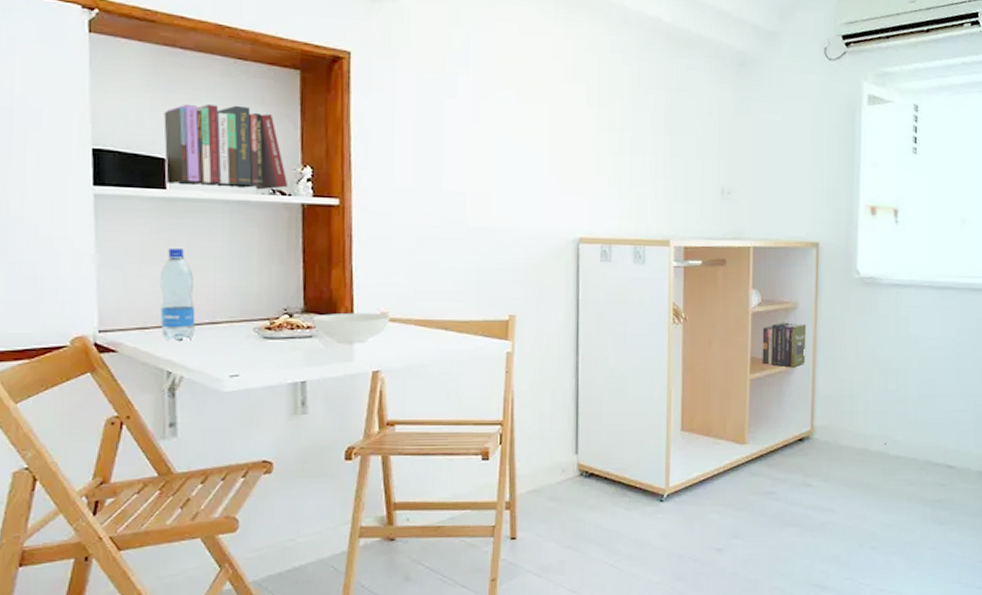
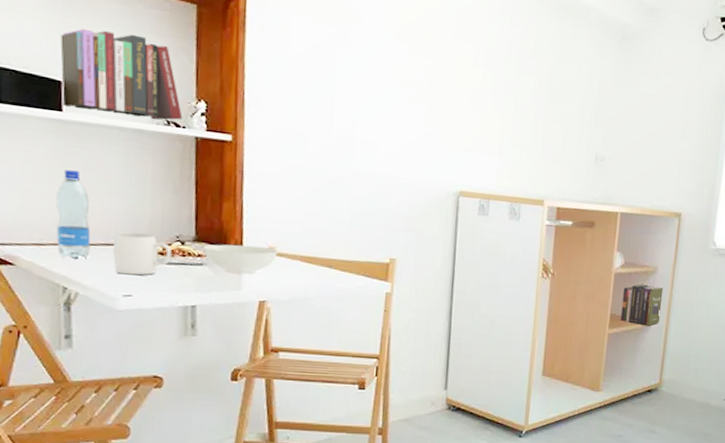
mug: none [219,307,280,354] -> present [113,232,172,276]

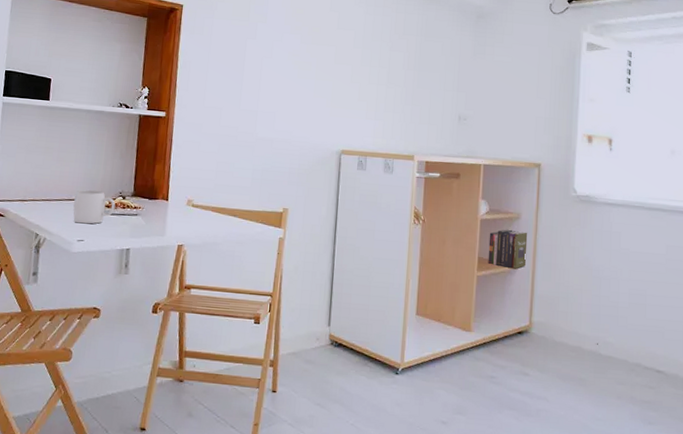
bottle: present [56,170,91,259] -> none [35,143,61,211]
books: present [60,28,183,121] -> none [50,40,132,104]
bowl: present [202,244,278,275] -> none [138,198,195,223]

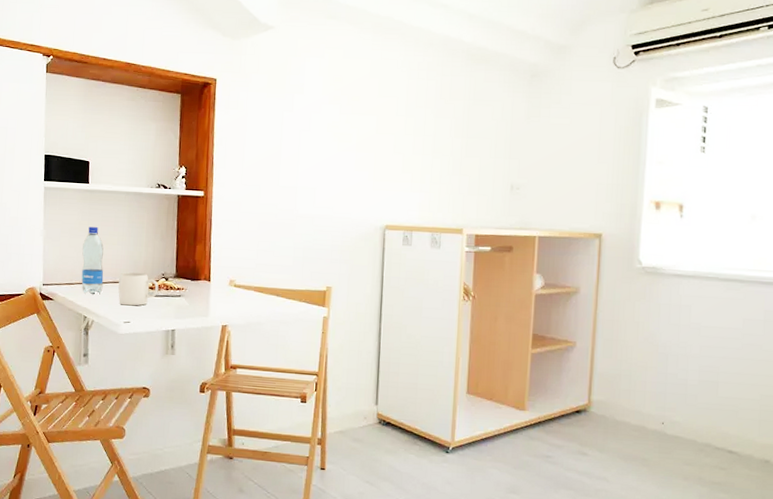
bottle: none [35,143,61,211] -> present [81,227,104,294]
books: present [488,229,528,269] -> none [543,304,587,346]

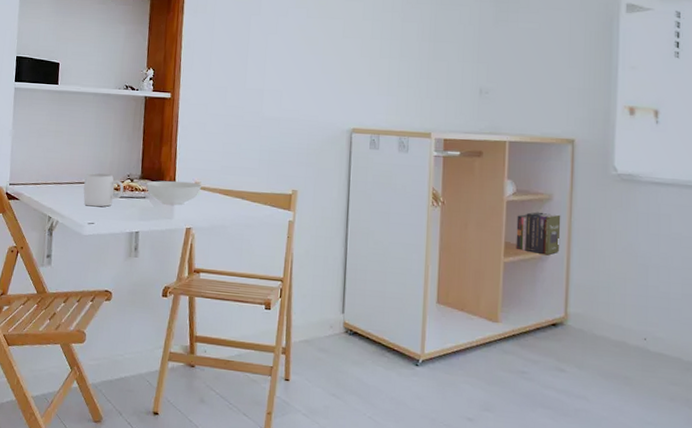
bottle: present [81,227,104,294] -> none [47,127,71,195]
bowl: none [180,279,237,304] -> present [145,180,202,206]
books: none [543,304,587,346] -> present [516,211,561,255]

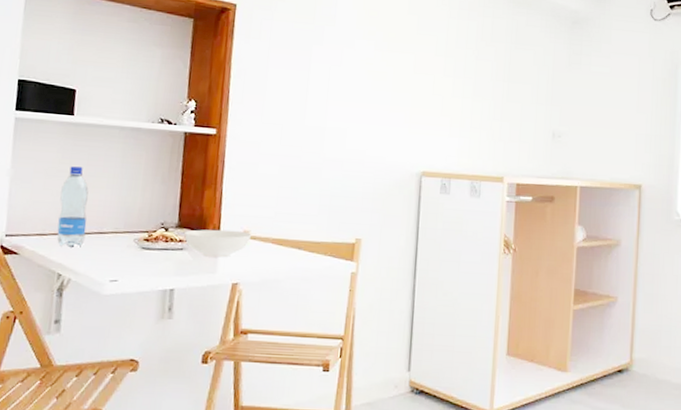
bottle: none [47,127,71,195] -> present [56,166,89,247]
mug: present [83,172,124,207] -> none [104,220,156,261]
books: present [516,211,561,255] -> none [585,257,628,301]

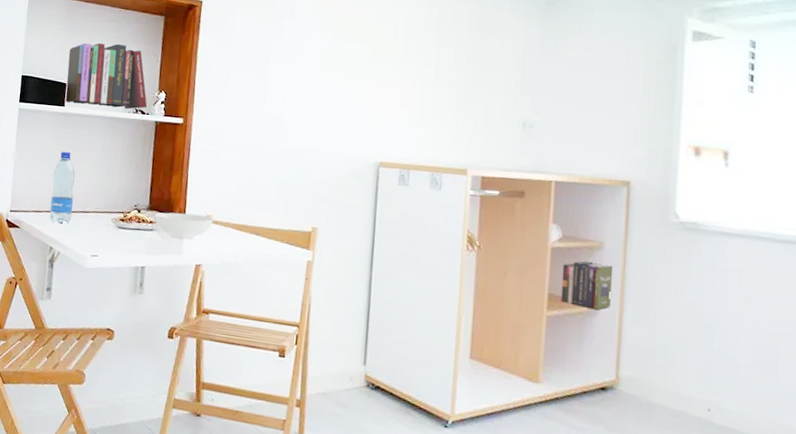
books: none [74,44,175,119] -> present [65,42,148,110]
books: none [585,257,628,301] -> present [560,260,613,310]

